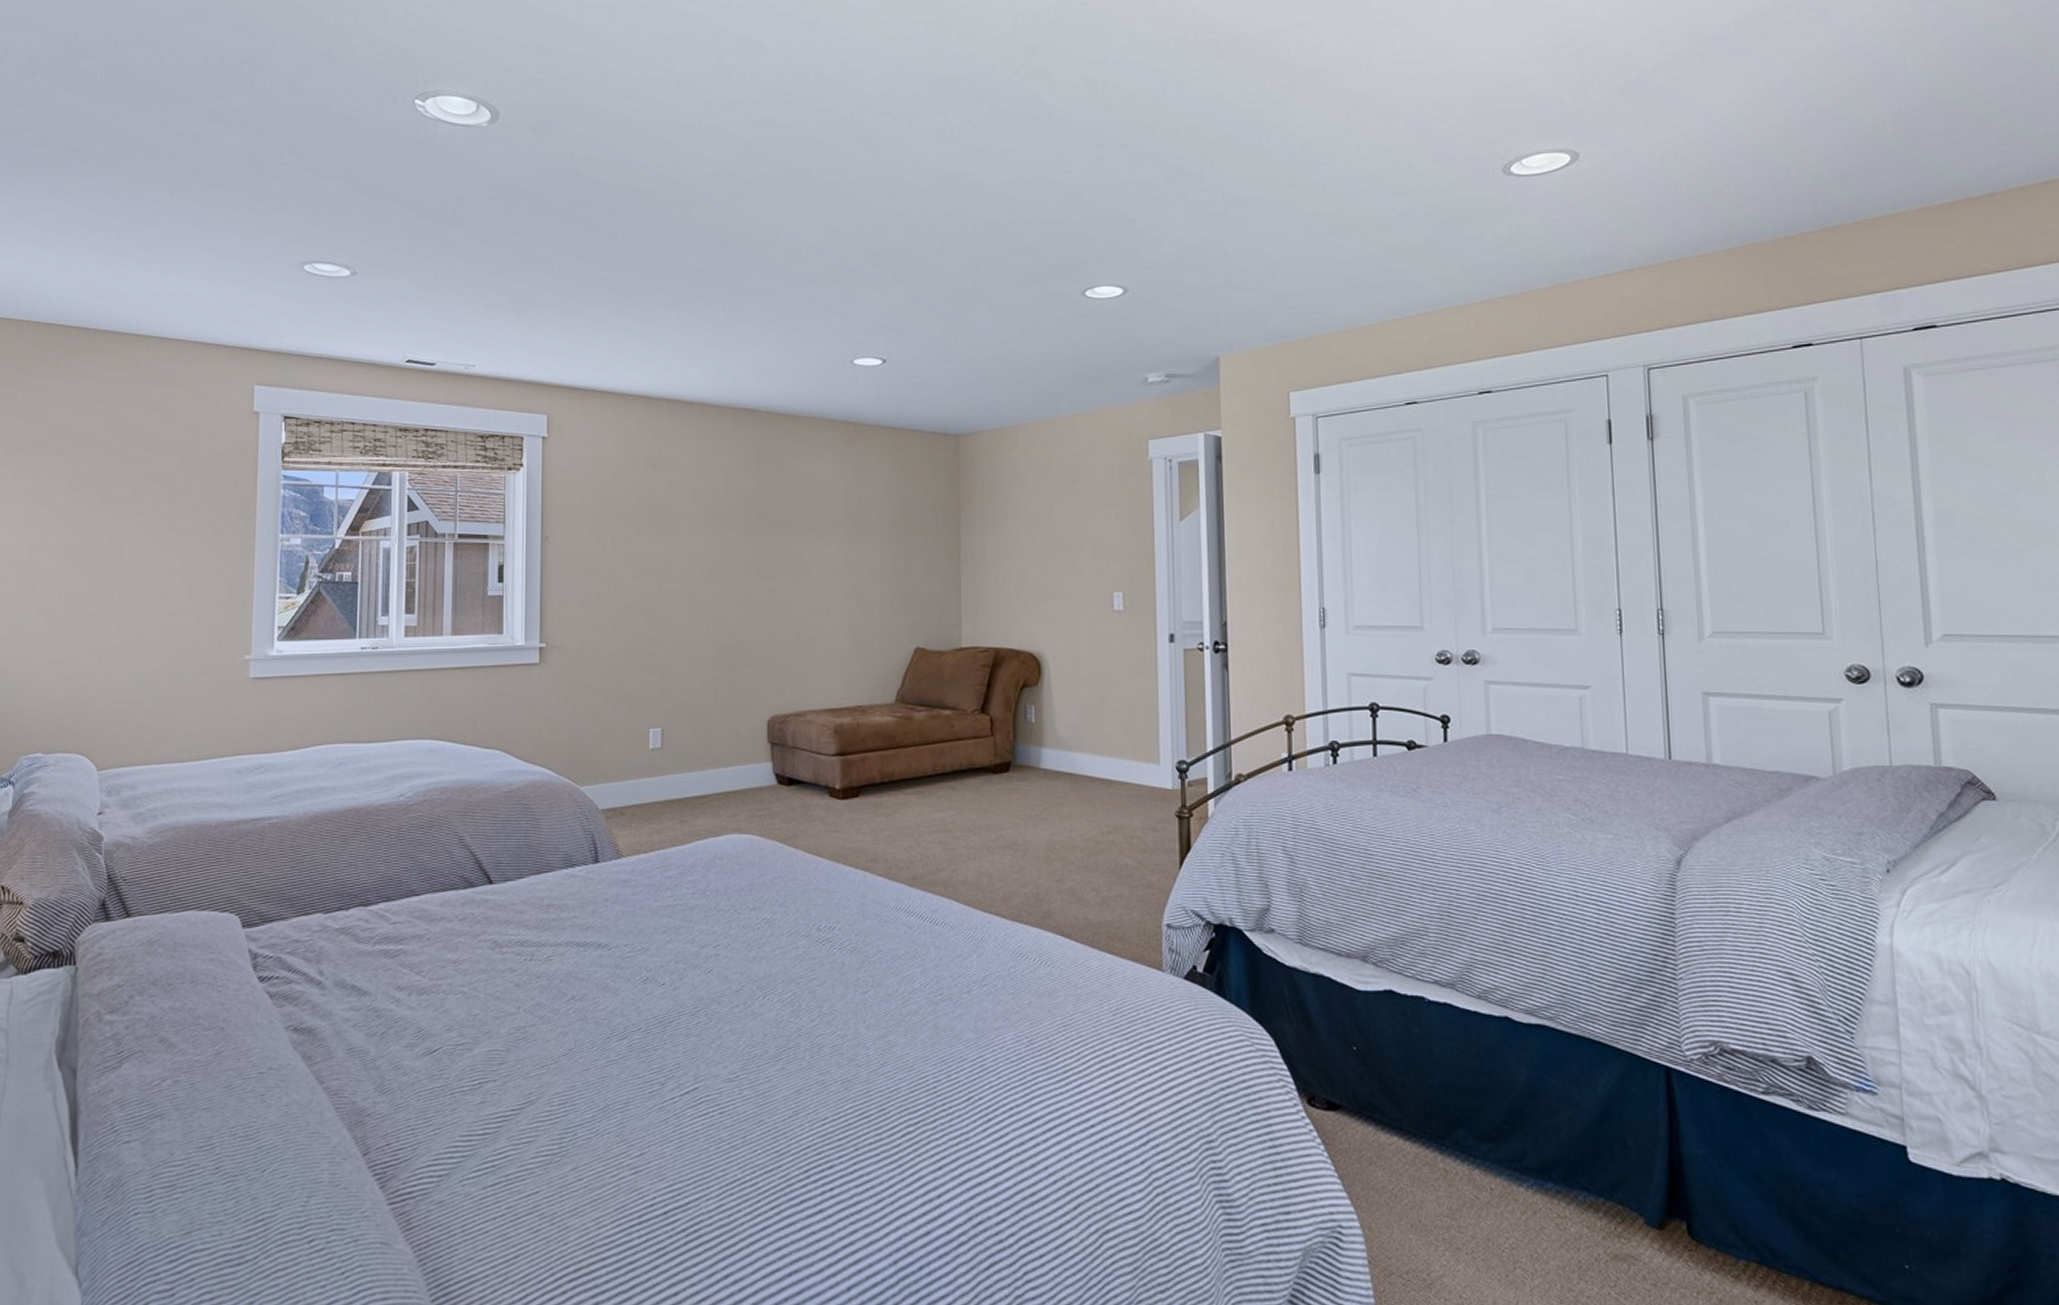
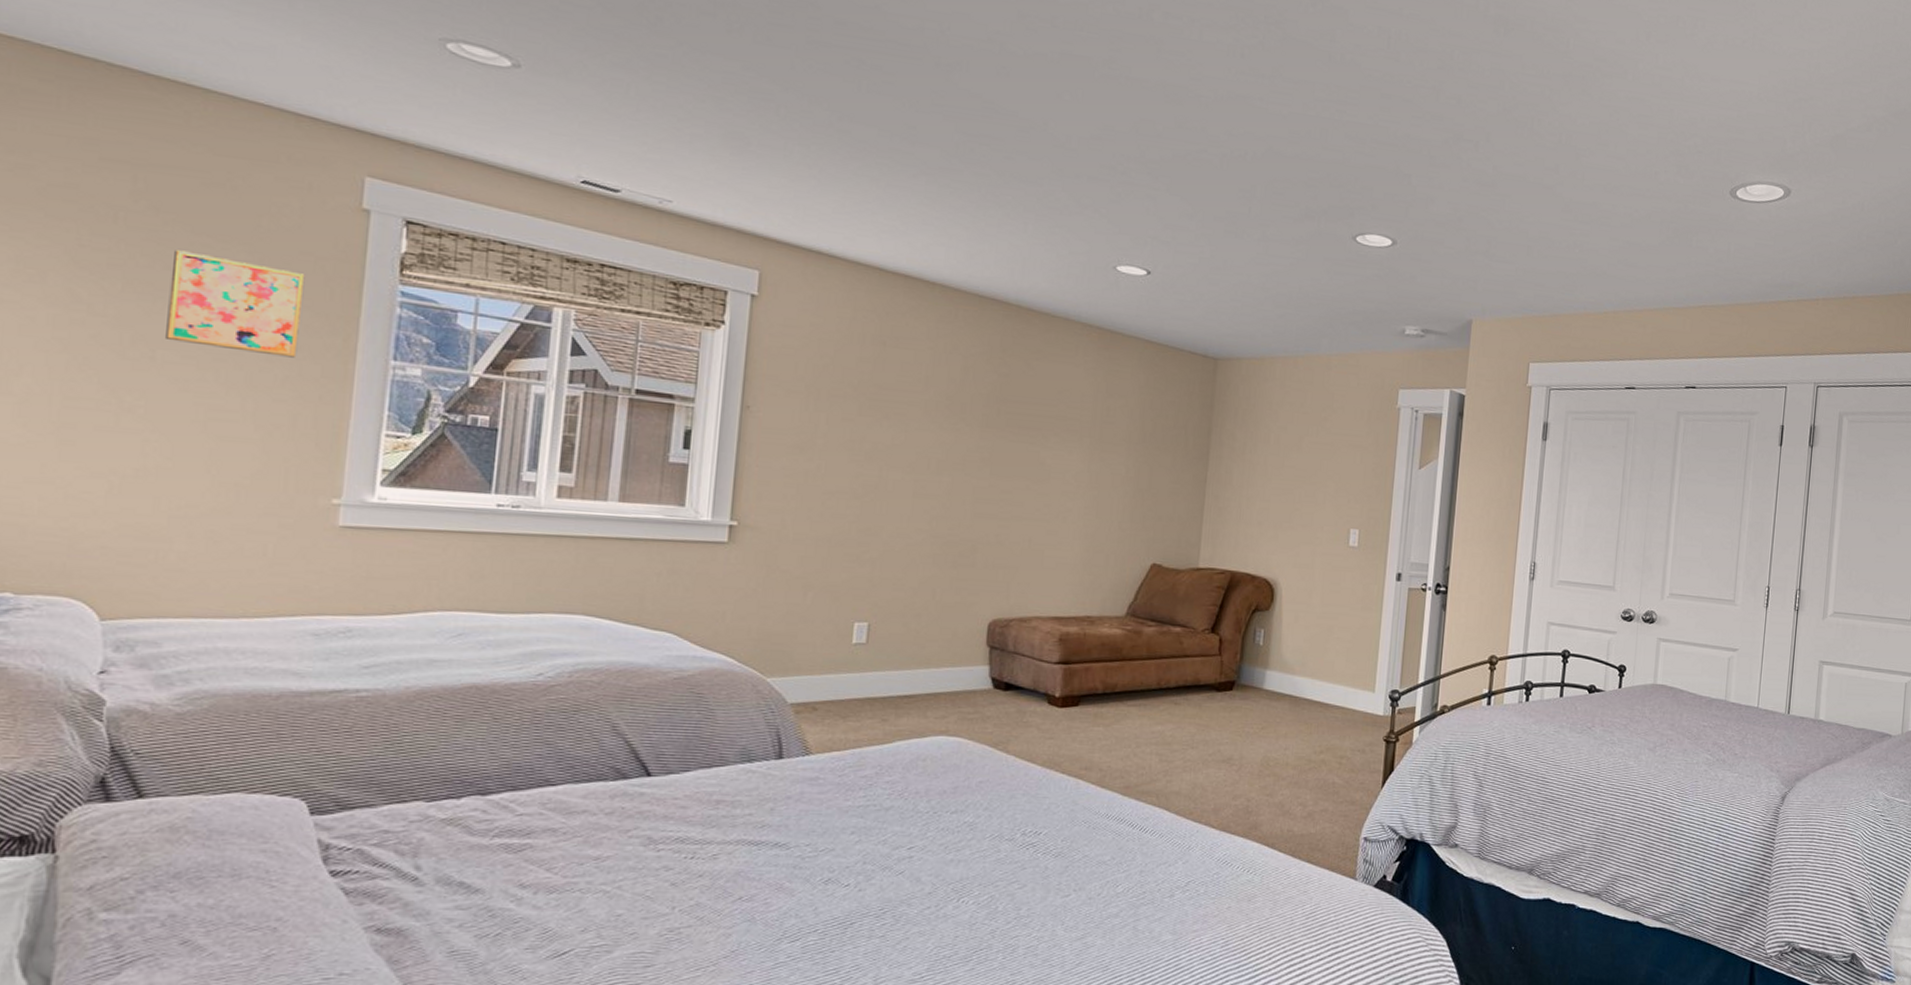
wall art: none [130,466,218,542] -> present [166,250,305,358]

